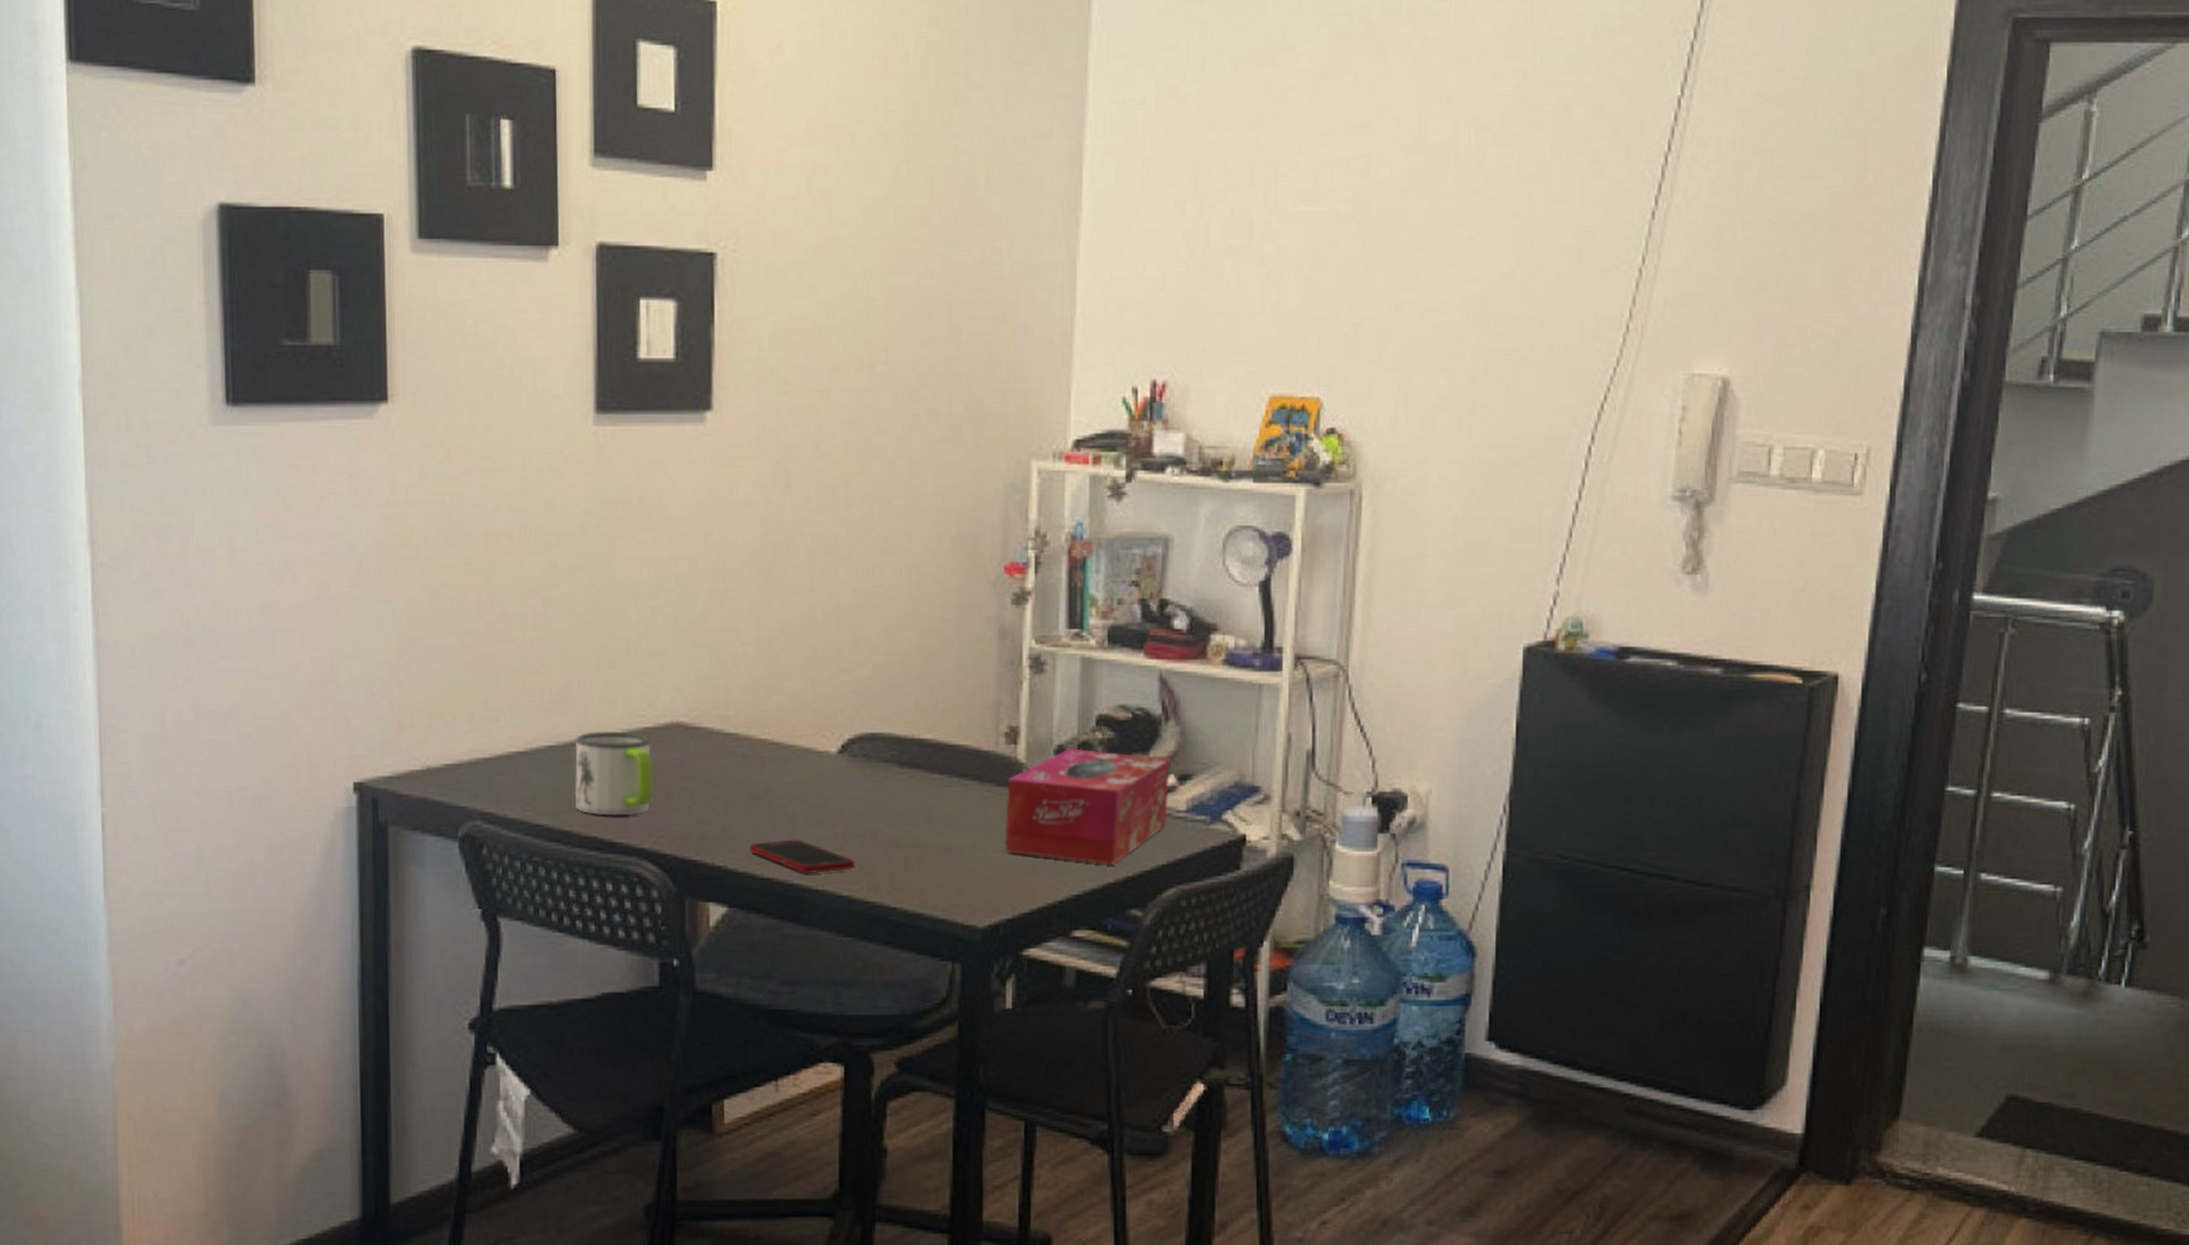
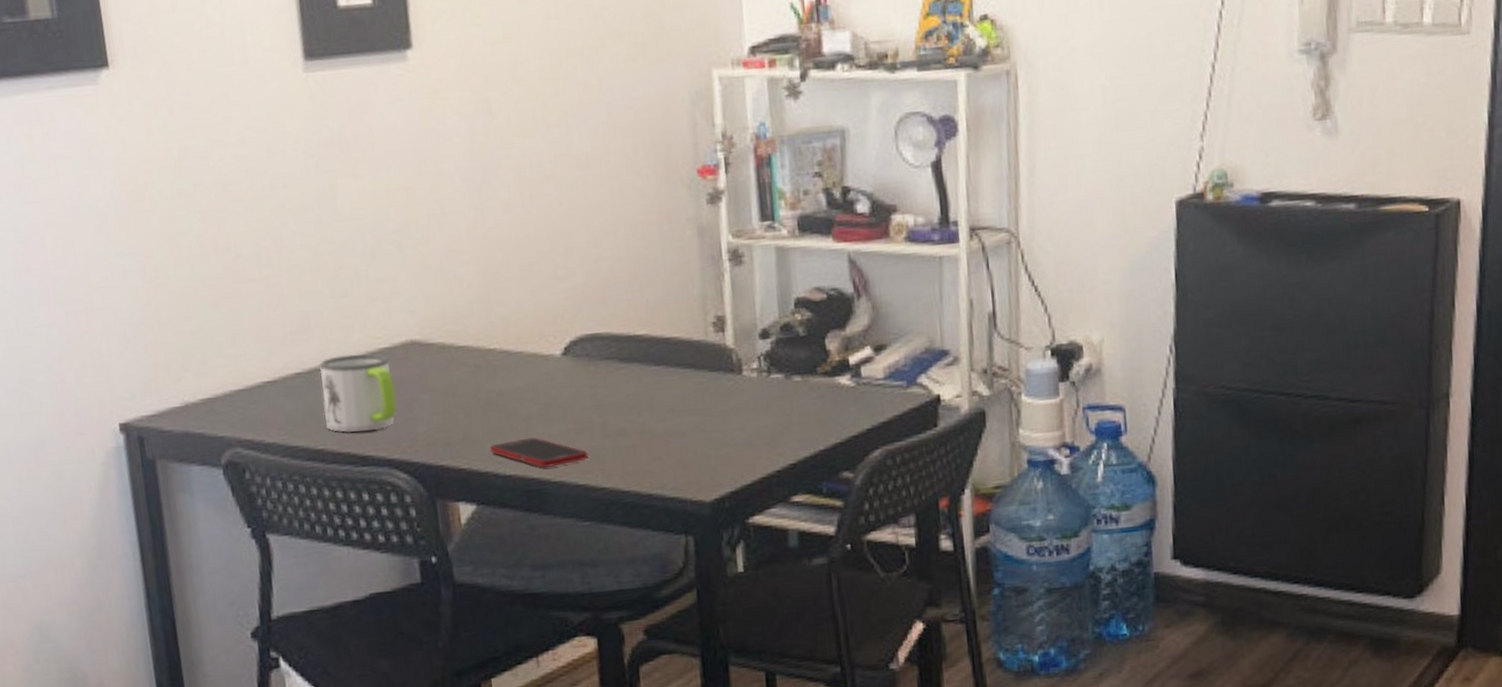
tissue box: present [1005,748,1170,865] -> none [720,330,868,434]

